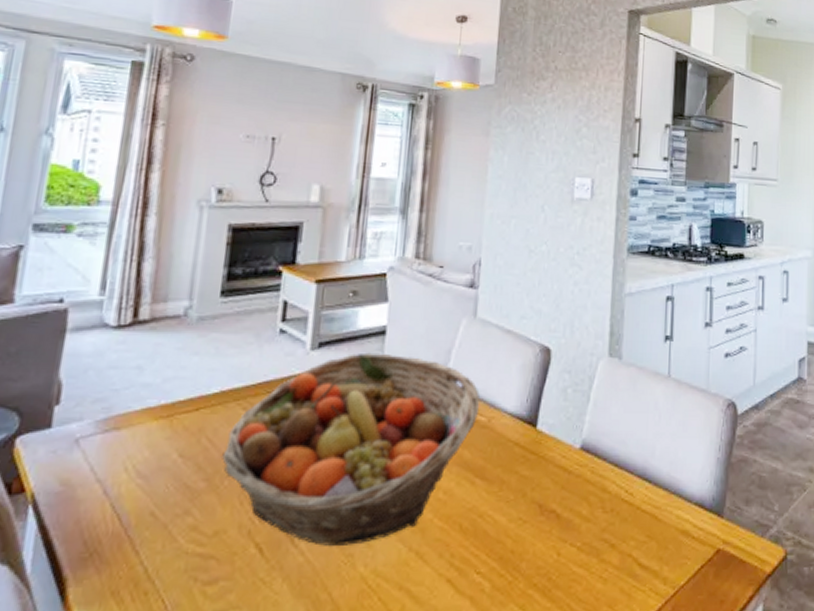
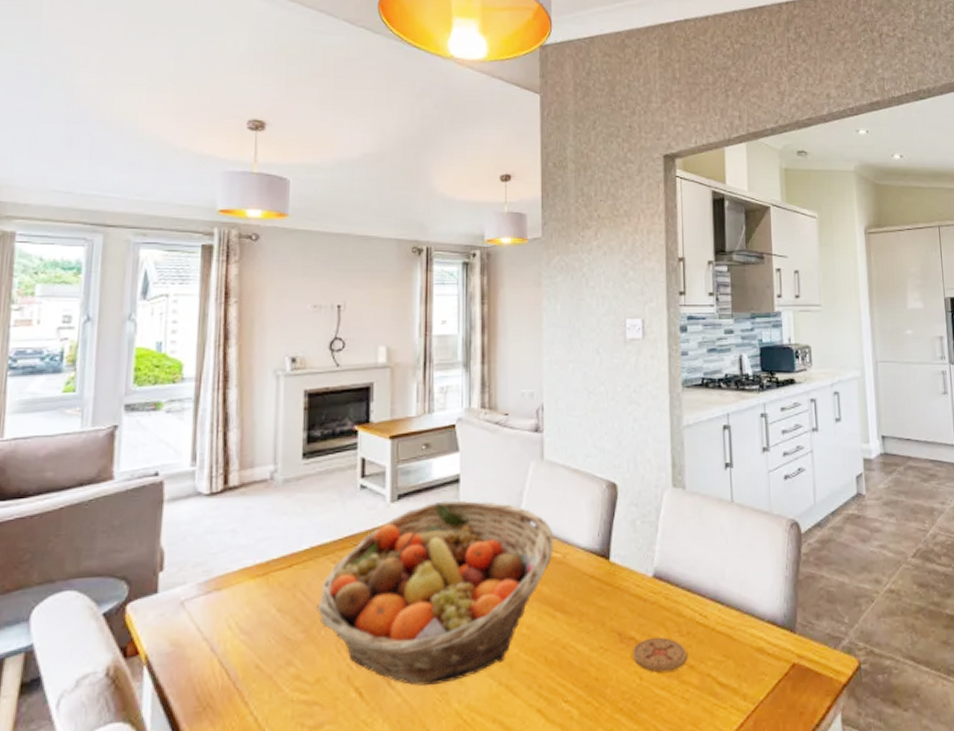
coaster: none [552,512,610,549] -> present [633,637,688,672]

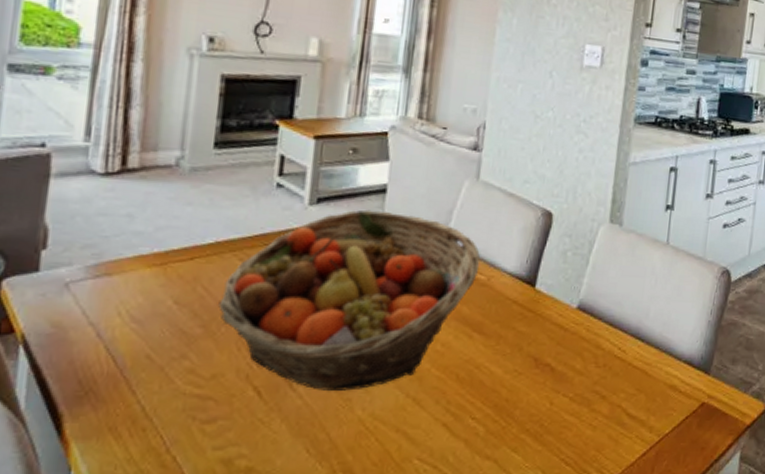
coaster: present [633,637,688,672] -> none [546,366,601,399]

